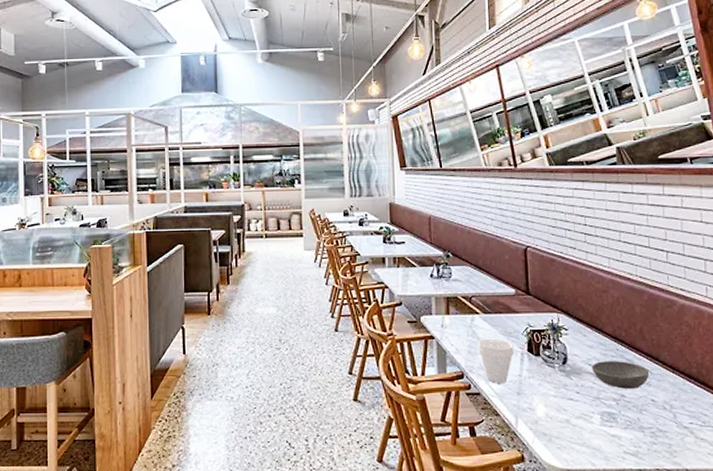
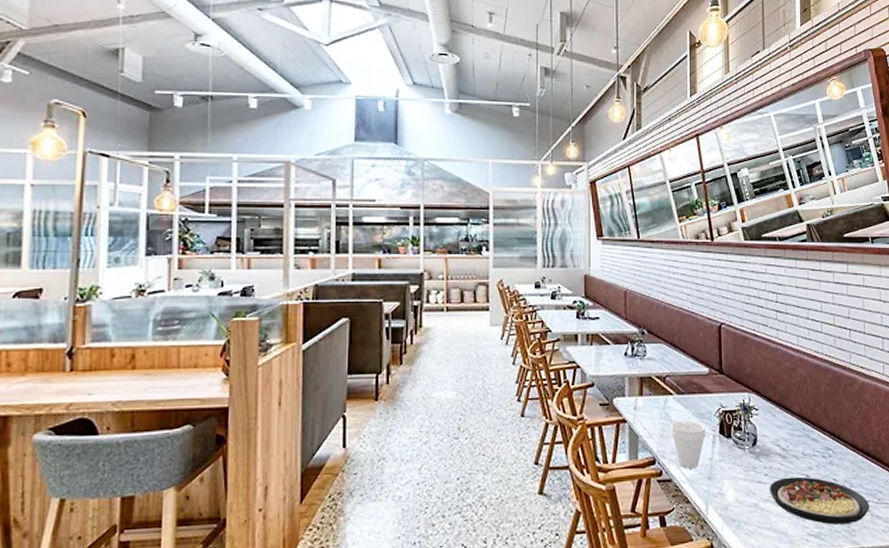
plate: none [581,396,693,444] -> present [769,476,870,525]
soup bowl: present [591,361,650,389] -> none [779,440,833,469]

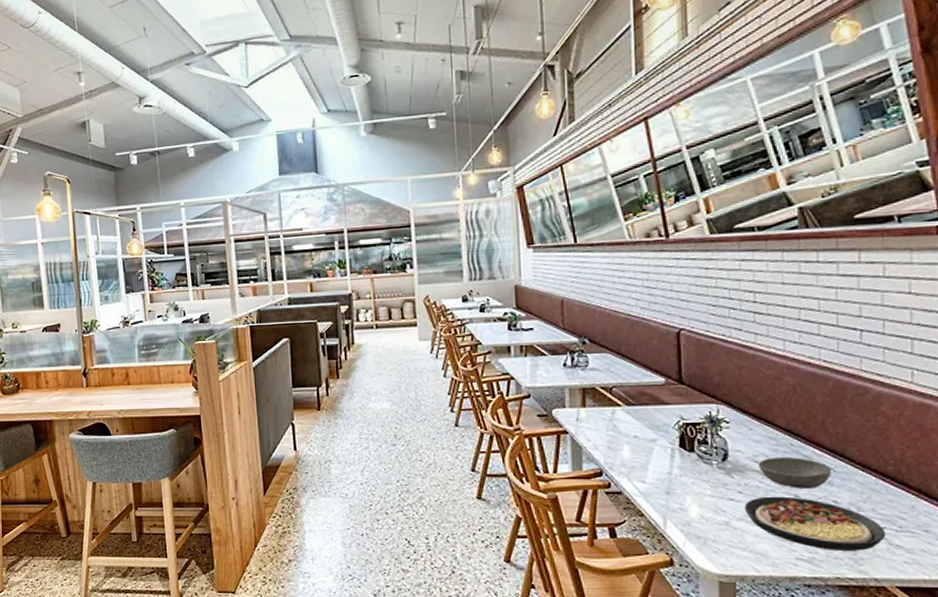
cup: present [670,420,706,468] -> none [619,433,662,481]
soup bowl: none [779,440,833,469] -> present [757,457,833,489]

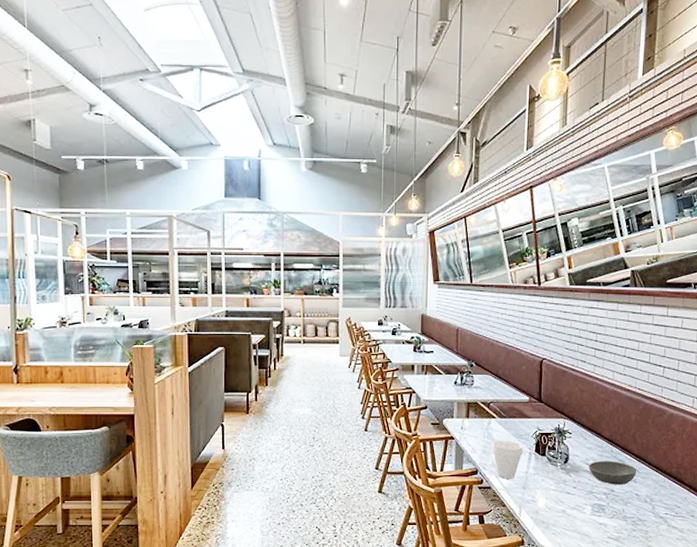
cup: none [619,433,662,481] -> present [492,440,523,478]
plate: present [744,496,886,551] -> none [576,490,668,531]

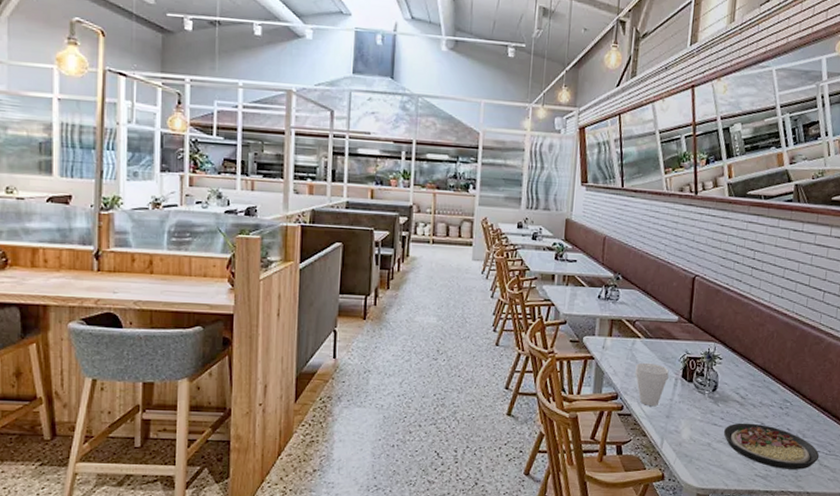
plate: none [576,490,668,531] -> present [723,423,820,470]
soup bowl: present [588,461,637,485] -> none [738,391,790,418]

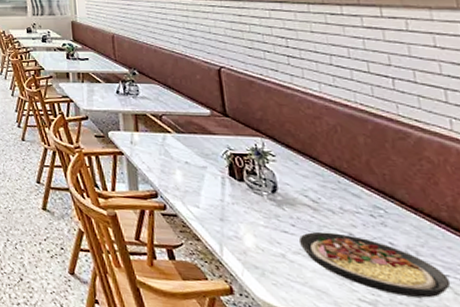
cup: present [635,362,669,406] -> none [171,158,213,207]

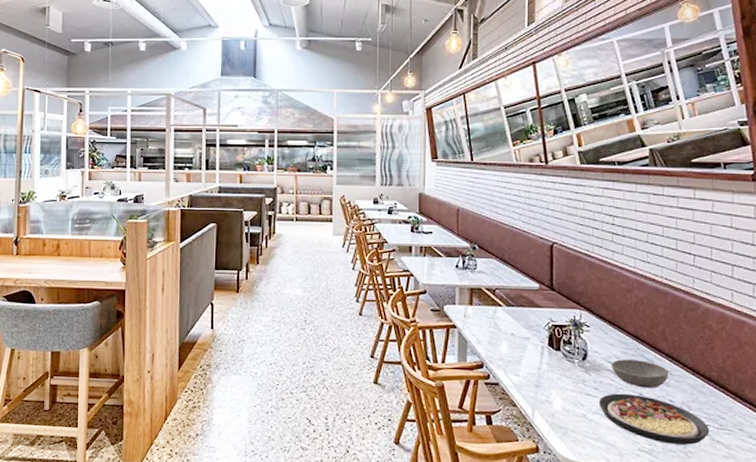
soup bowl: none [307,193,384,228] -> present [611,359,670,388]

